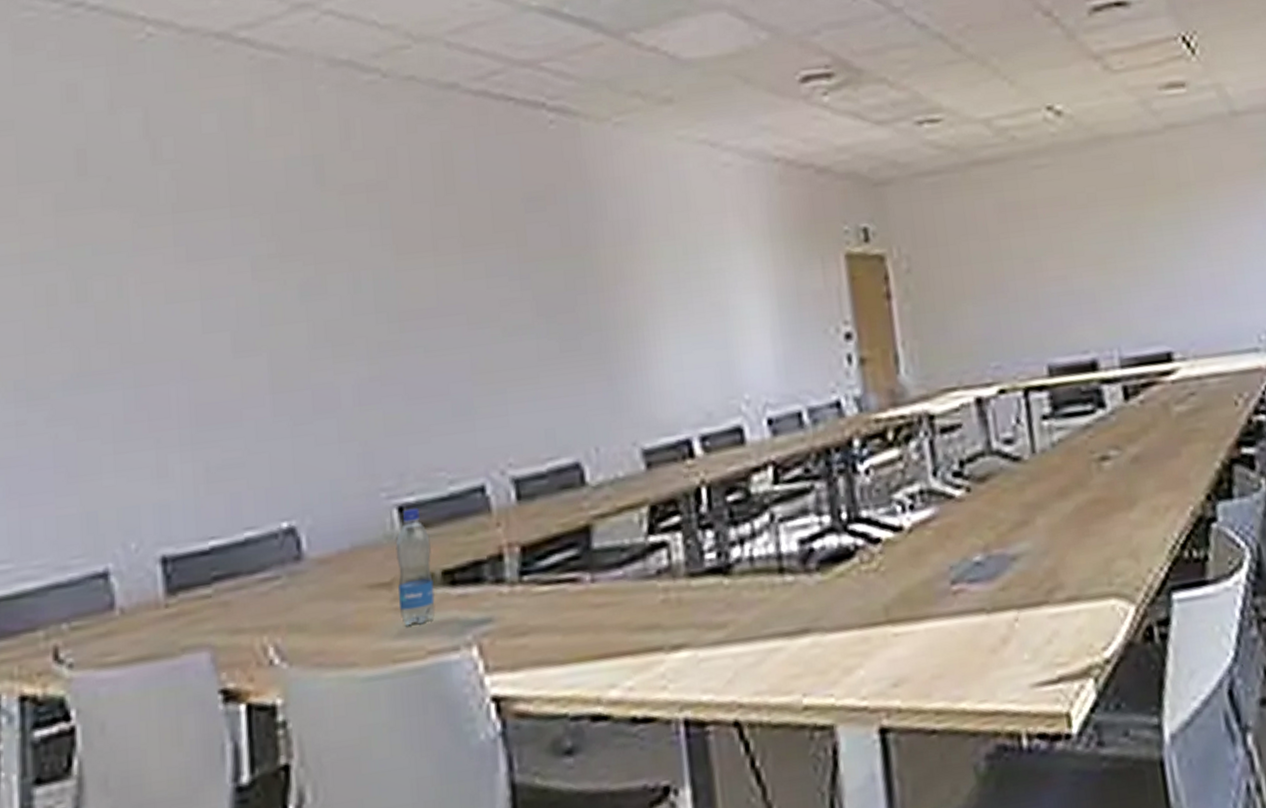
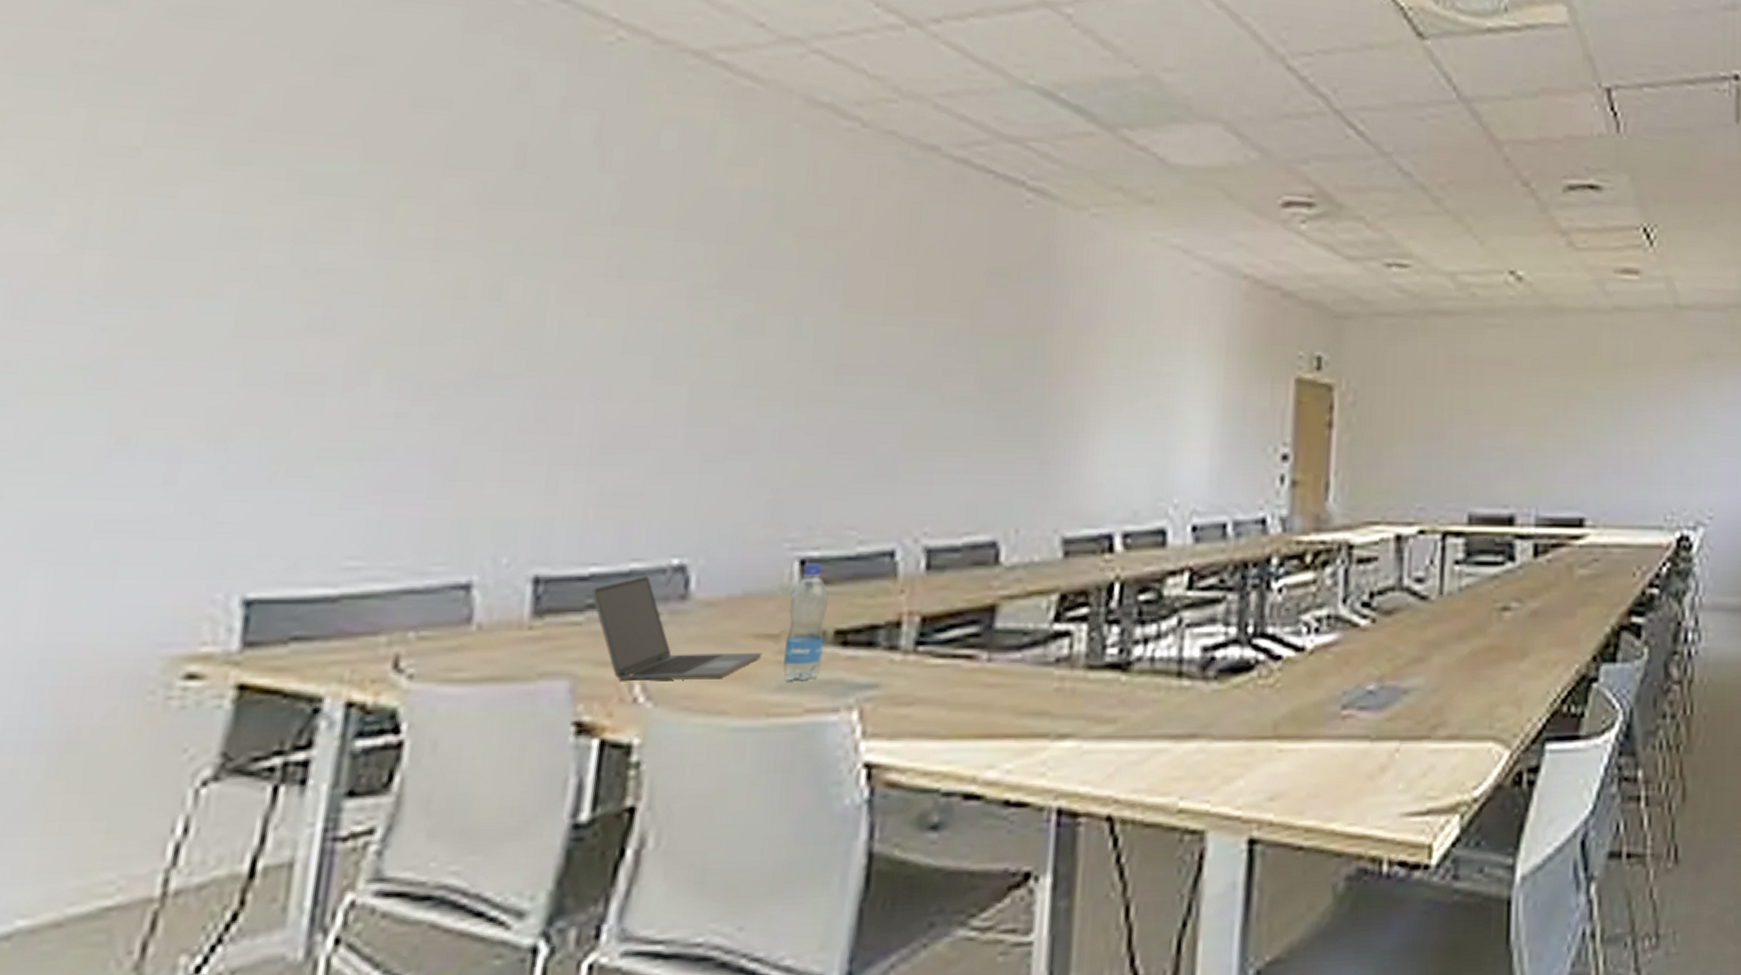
laptop: none [214,543,379,646] -> present [591,577,763,681]

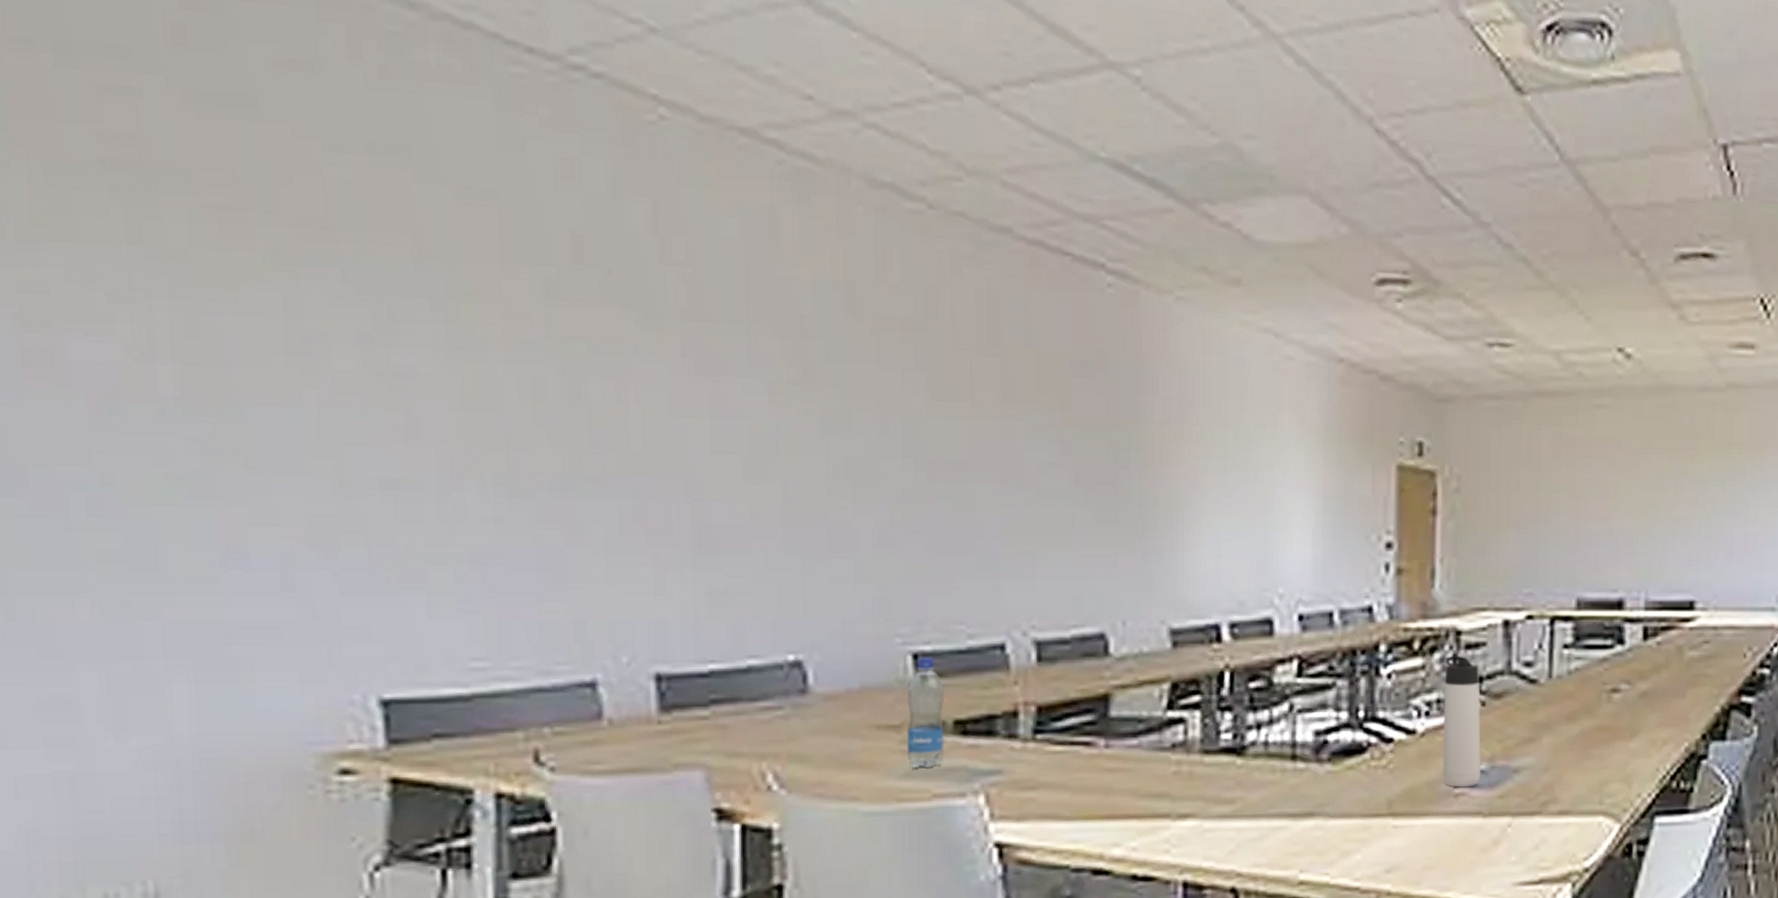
laptop: present [591,577,763,681] -> none [713,672,886,770]
thermos bottle: none [1330,570,1371,709] -> present [1442,656,1482,788]

